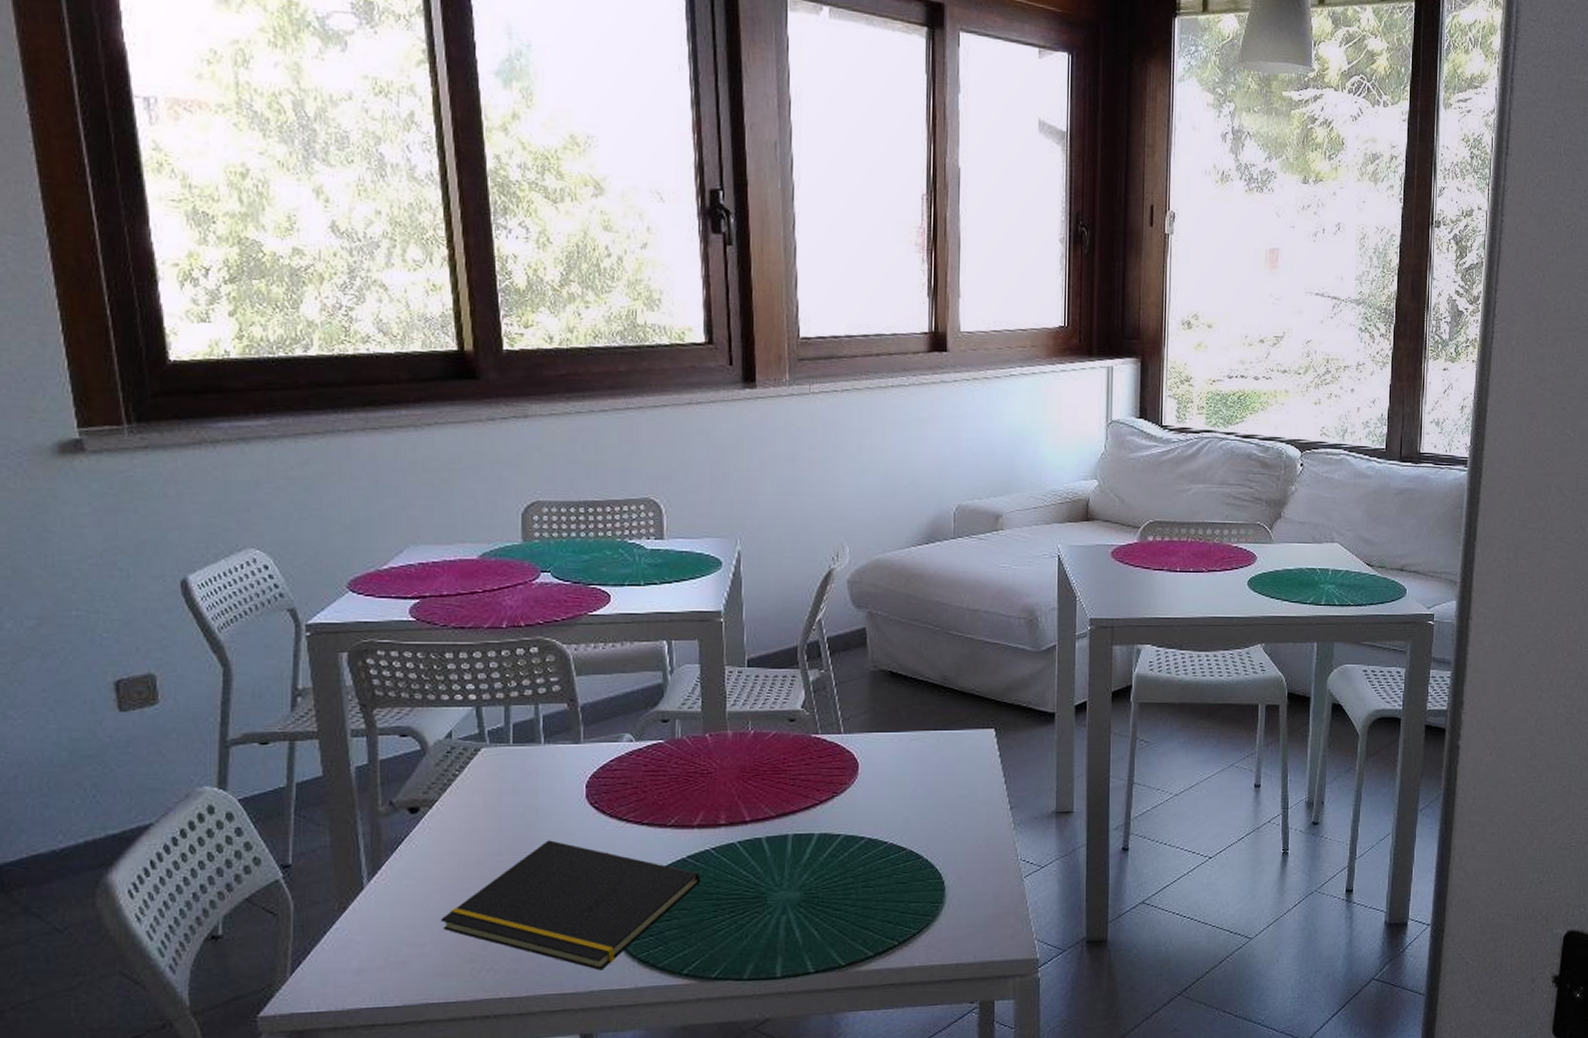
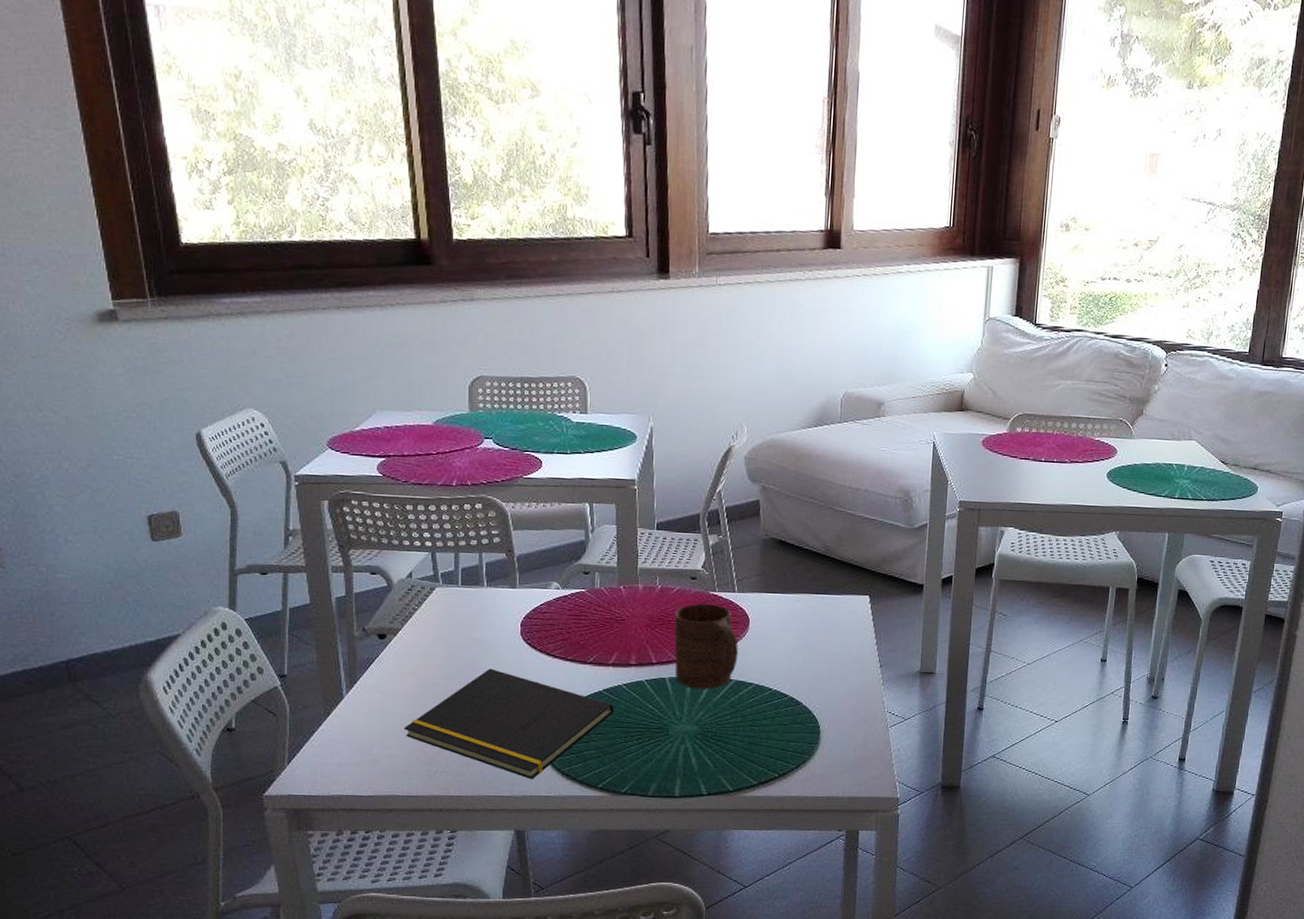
cup: none [770,748,846,848] -> present [674,603,738,689]

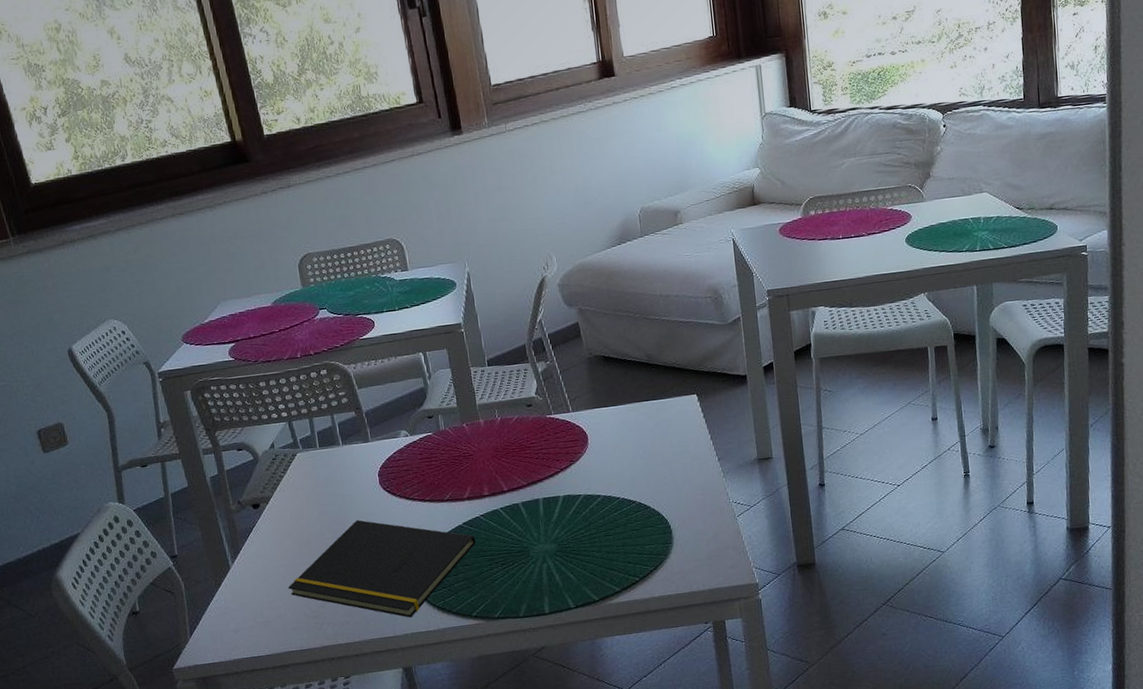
cup: present [674,603,738,689] -> none [517,426,583,510]

